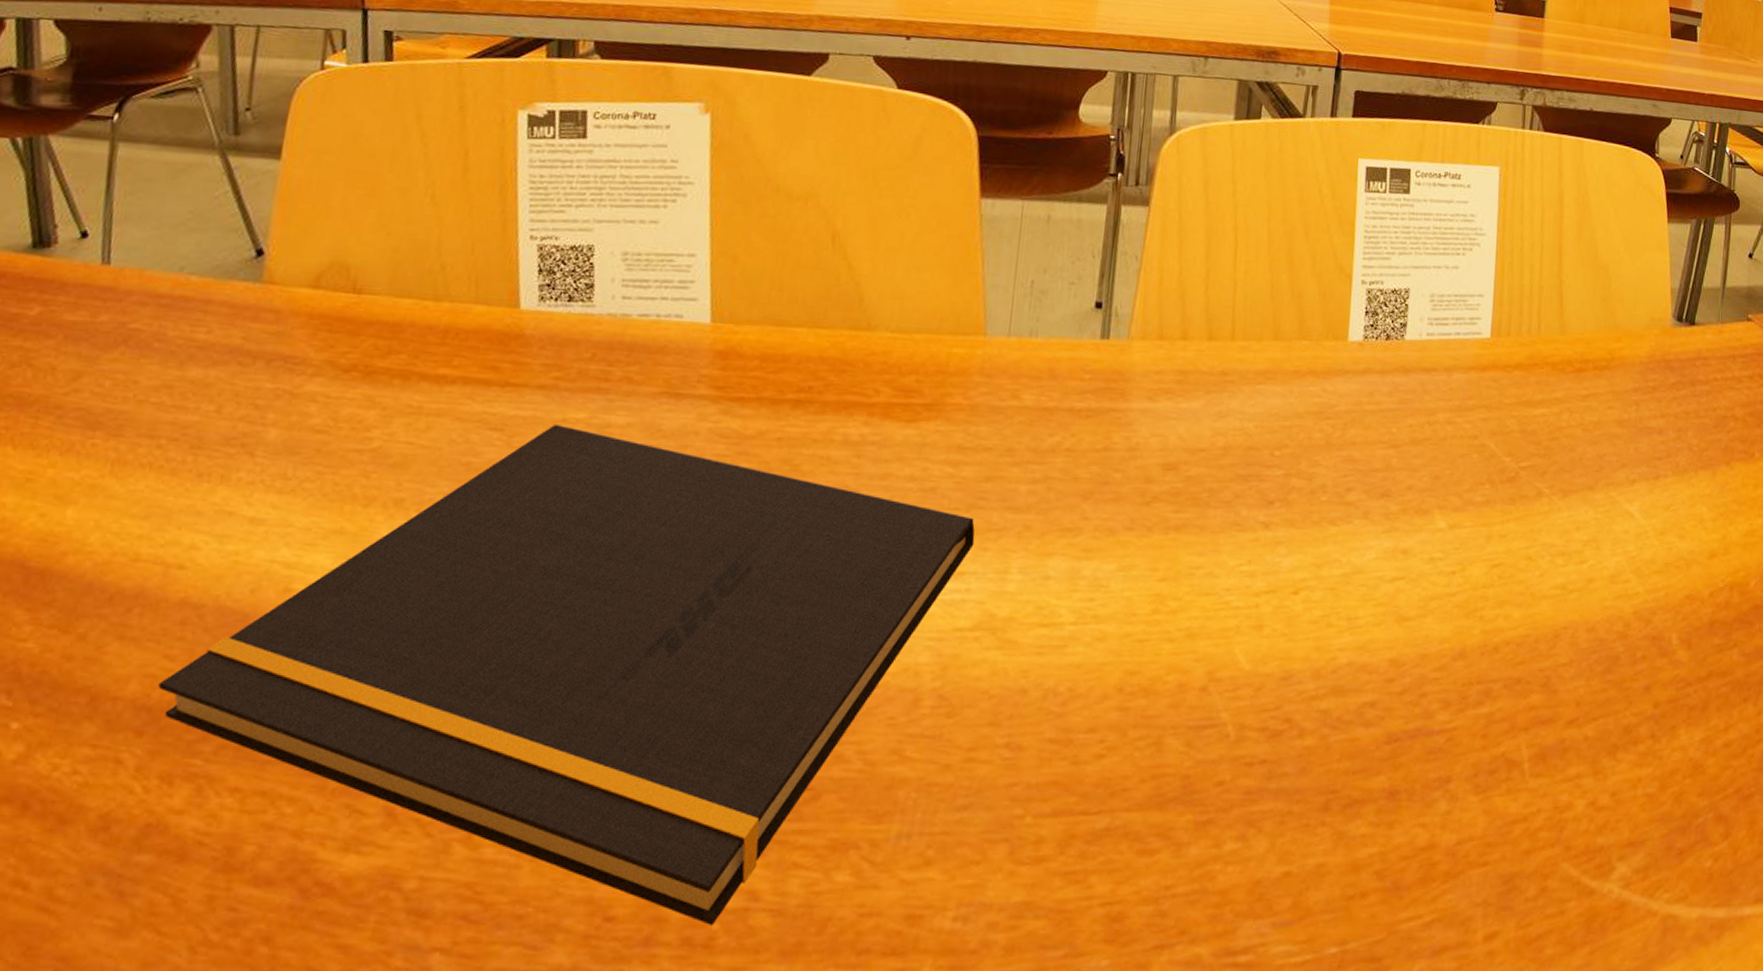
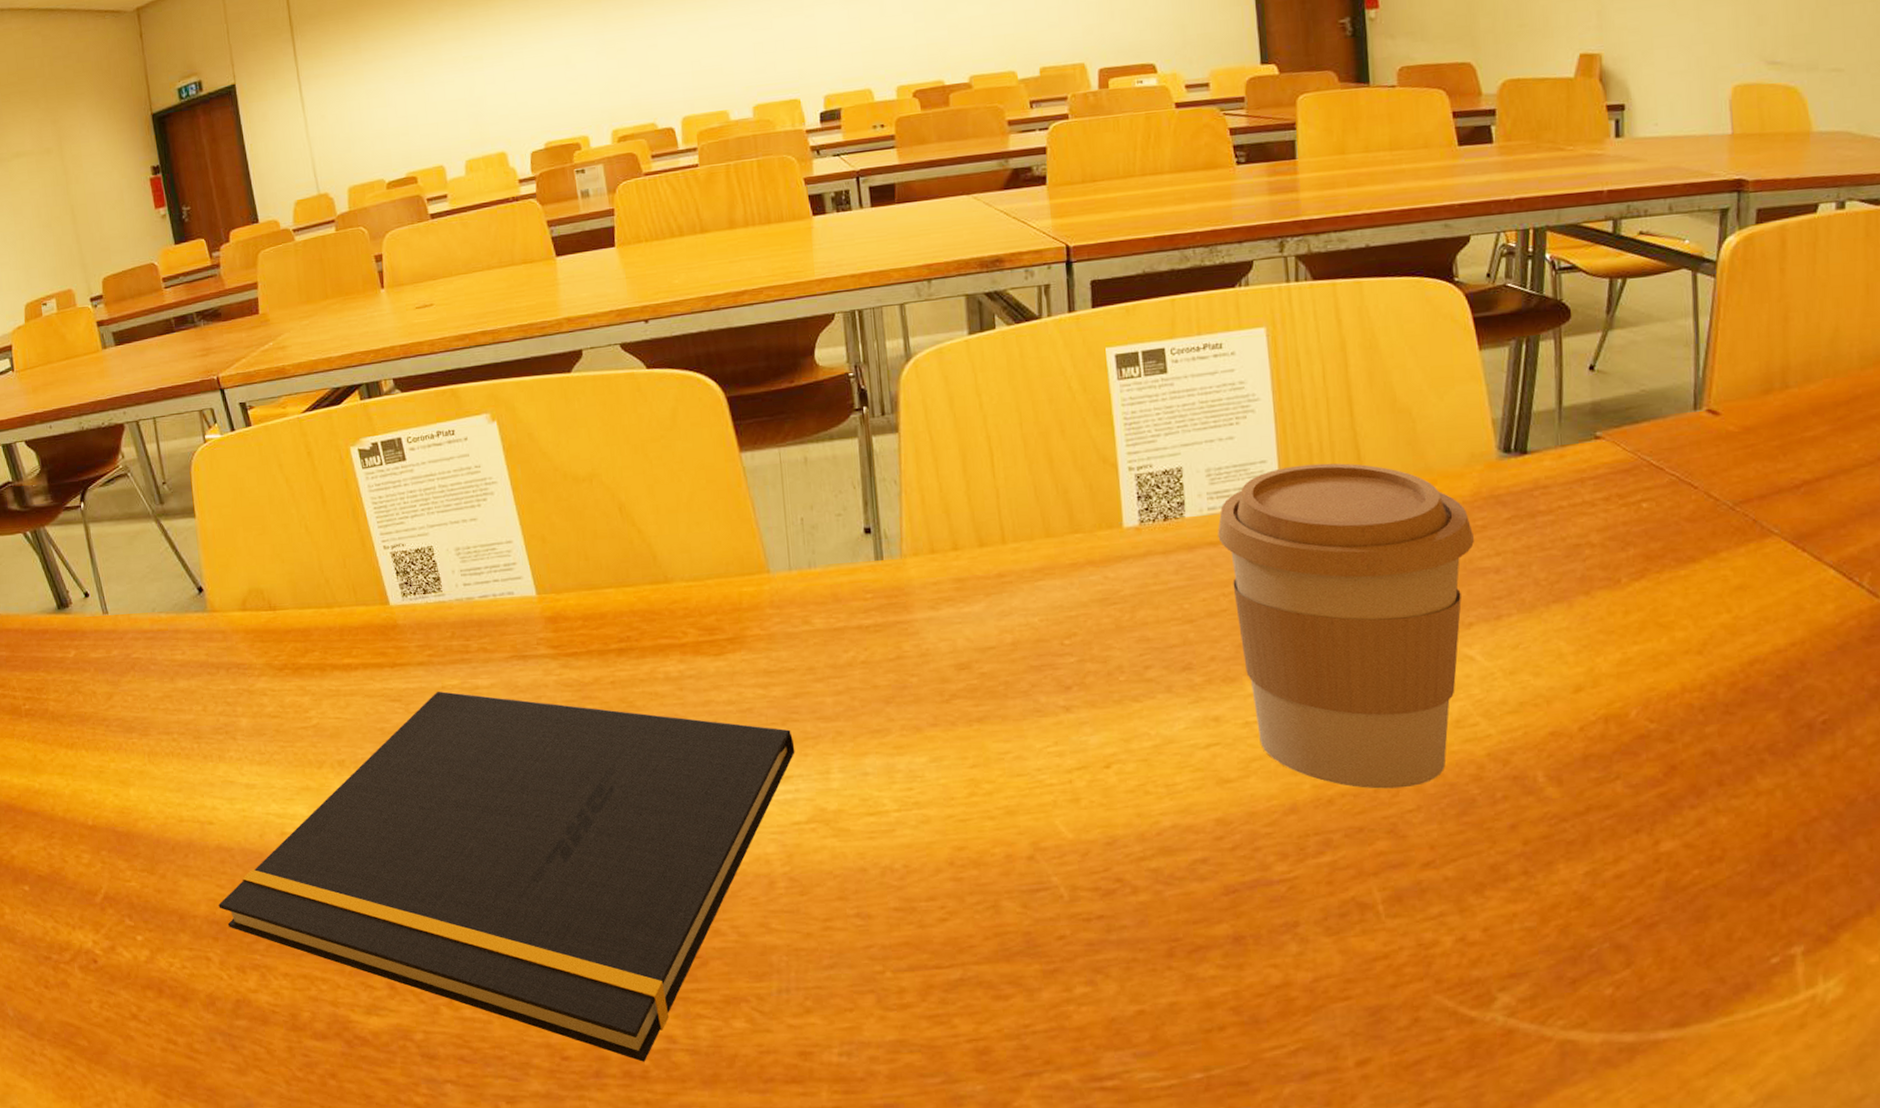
coffee cup: none [1432,304,1645,640] -> present [1217,463,1474,789]

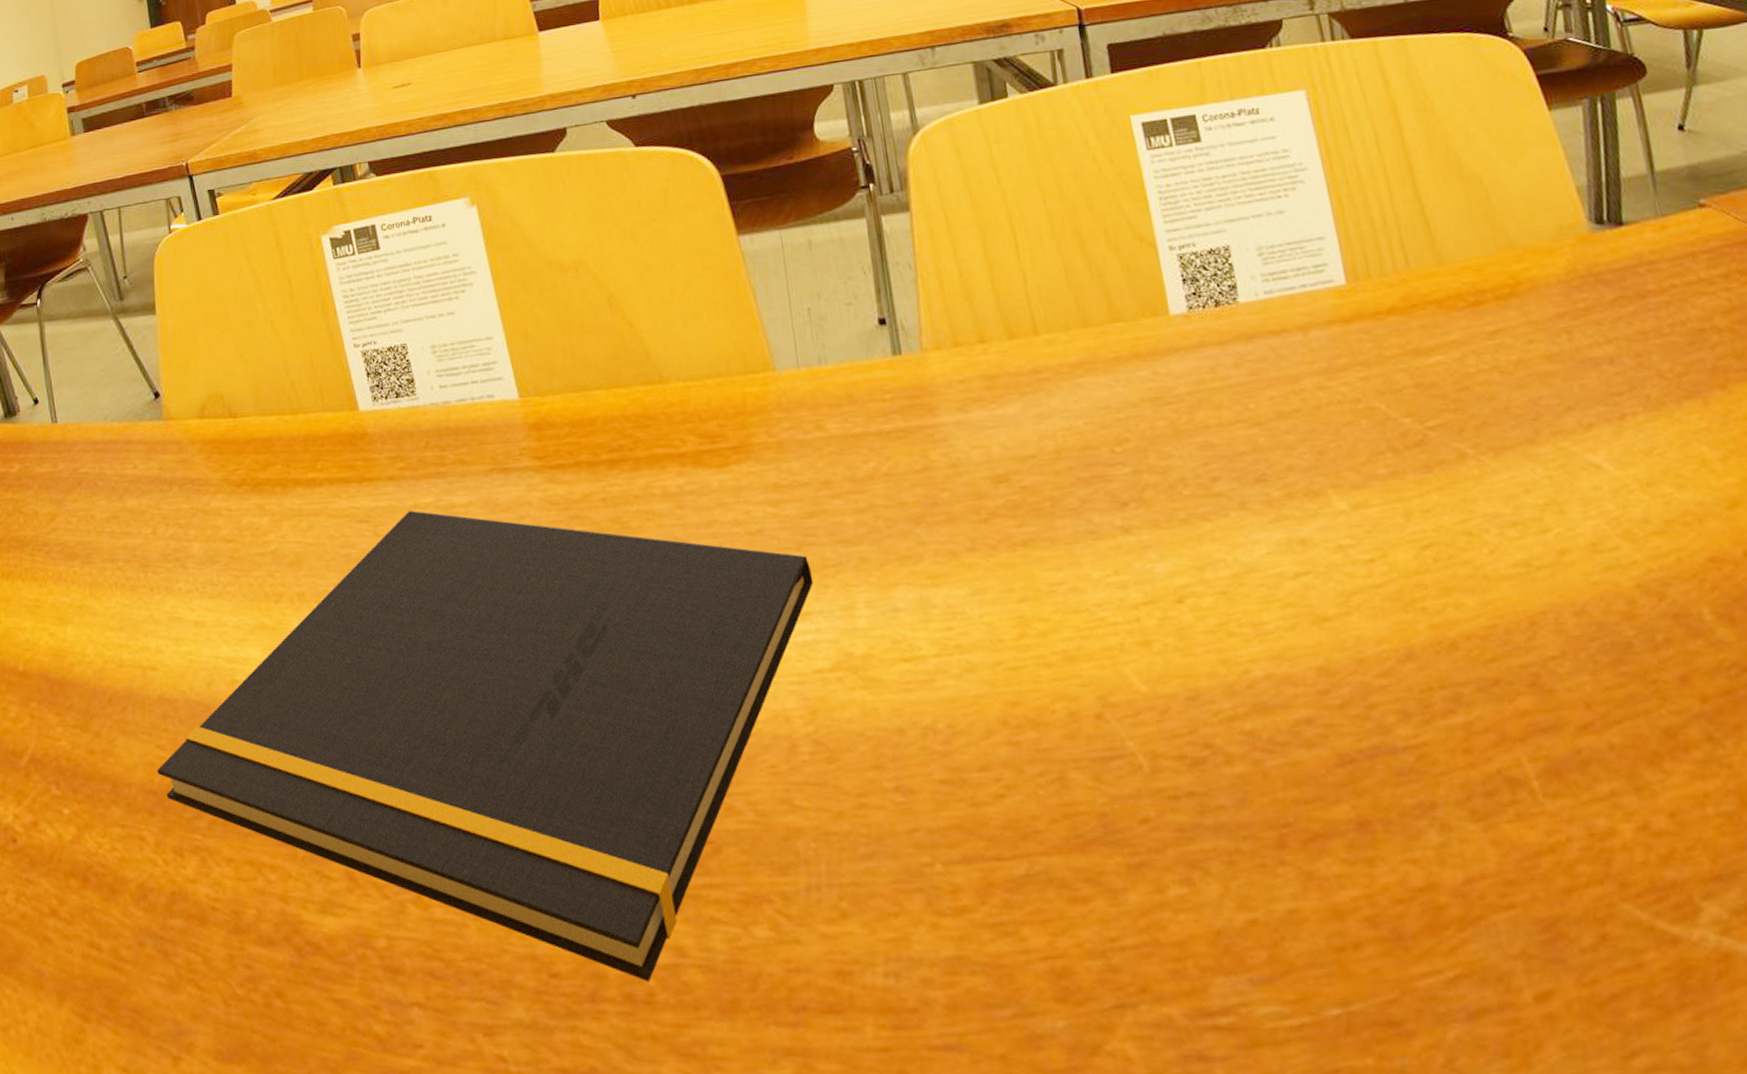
coffee cup: present [1217,463,1474,789] -> none [1278,238,1588,630]

